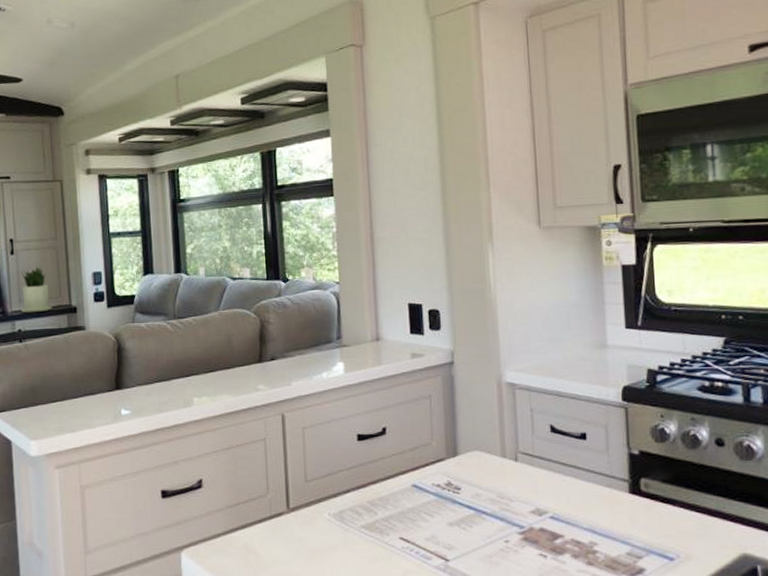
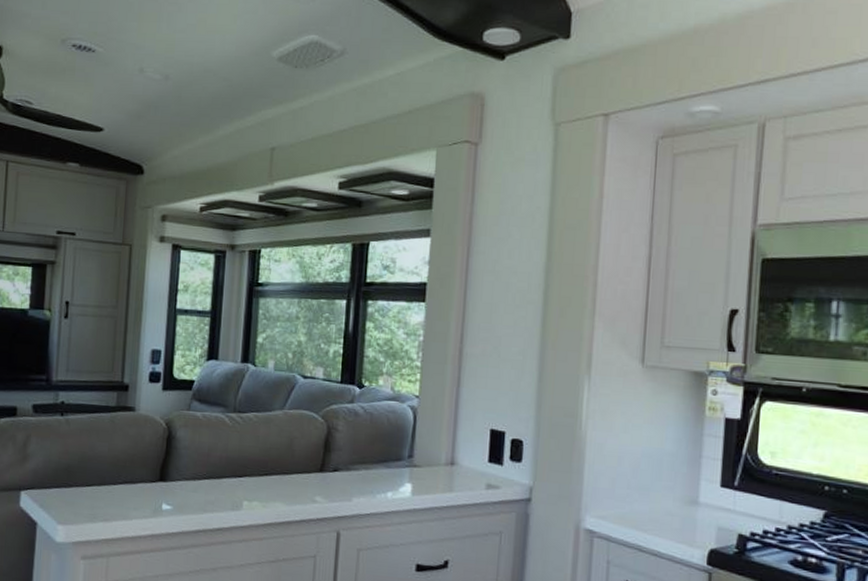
planter: present [21,266,53,314] -> none [67,335,103,386]

